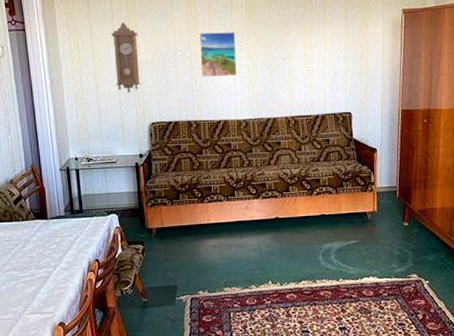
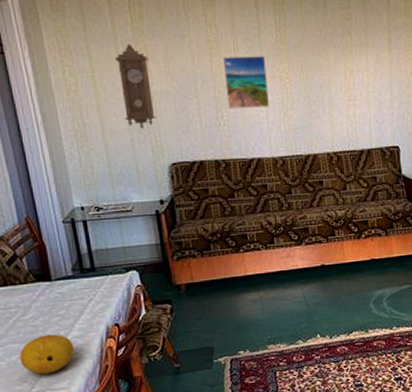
fruit: none [17,265,61,299] -> present [19,334,74,375]

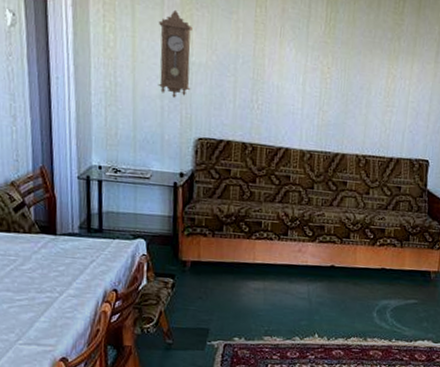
fruit: present [19,334,74,375] -> none [10,288,68,328]
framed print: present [222,56,269,109] -> none [264,40,311,99]

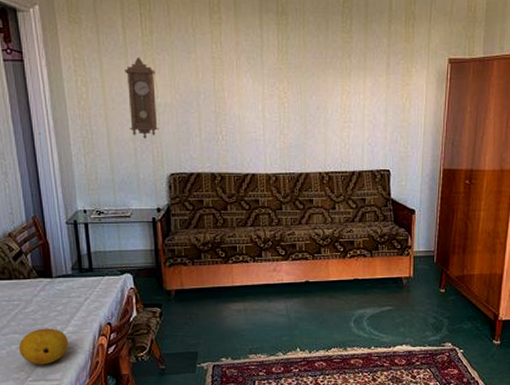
fruit: none [10,288,68,328] -> present [18,328,68,365]

